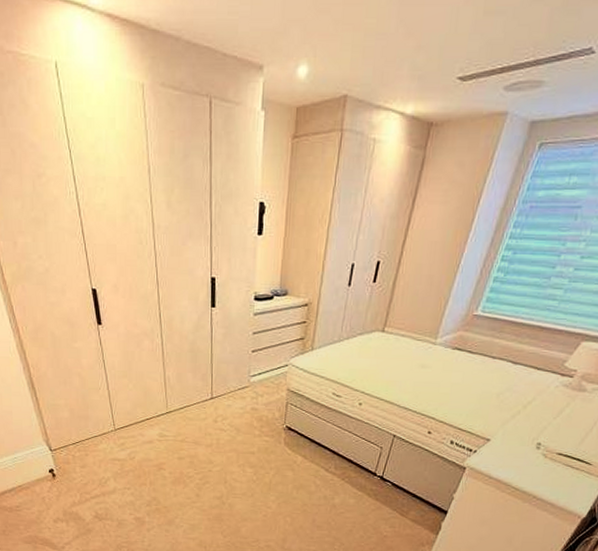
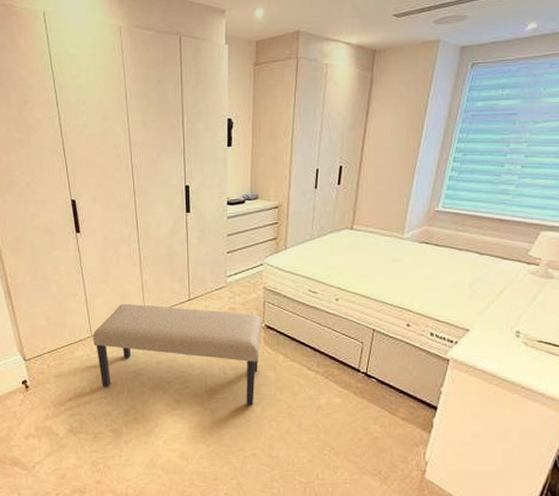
bench: none [115,400,283,502] -> present [92,304,262,406]

